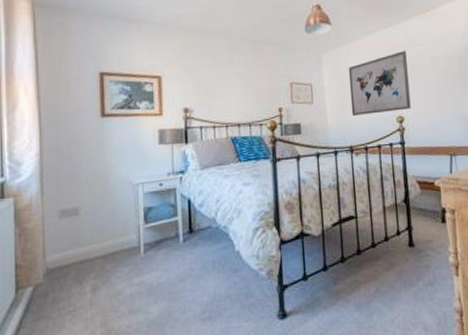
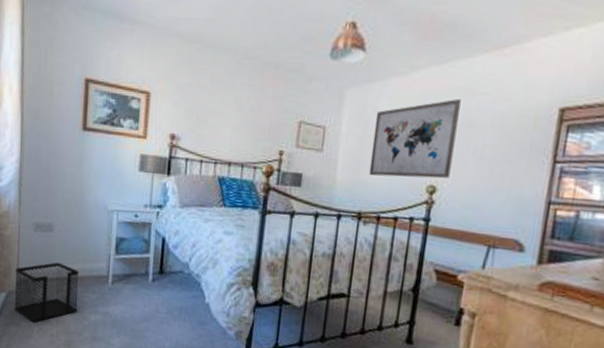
wastebasket: none [42,243,111,312] -> present [14,262,80,323]

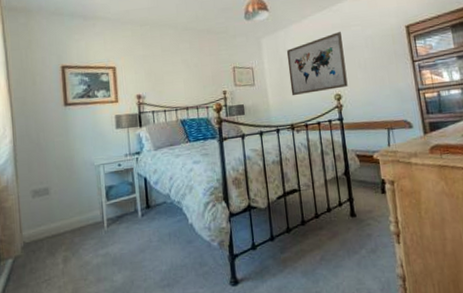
wastebasket: present [14,262,80,323] -> none [19,219,80,280]

